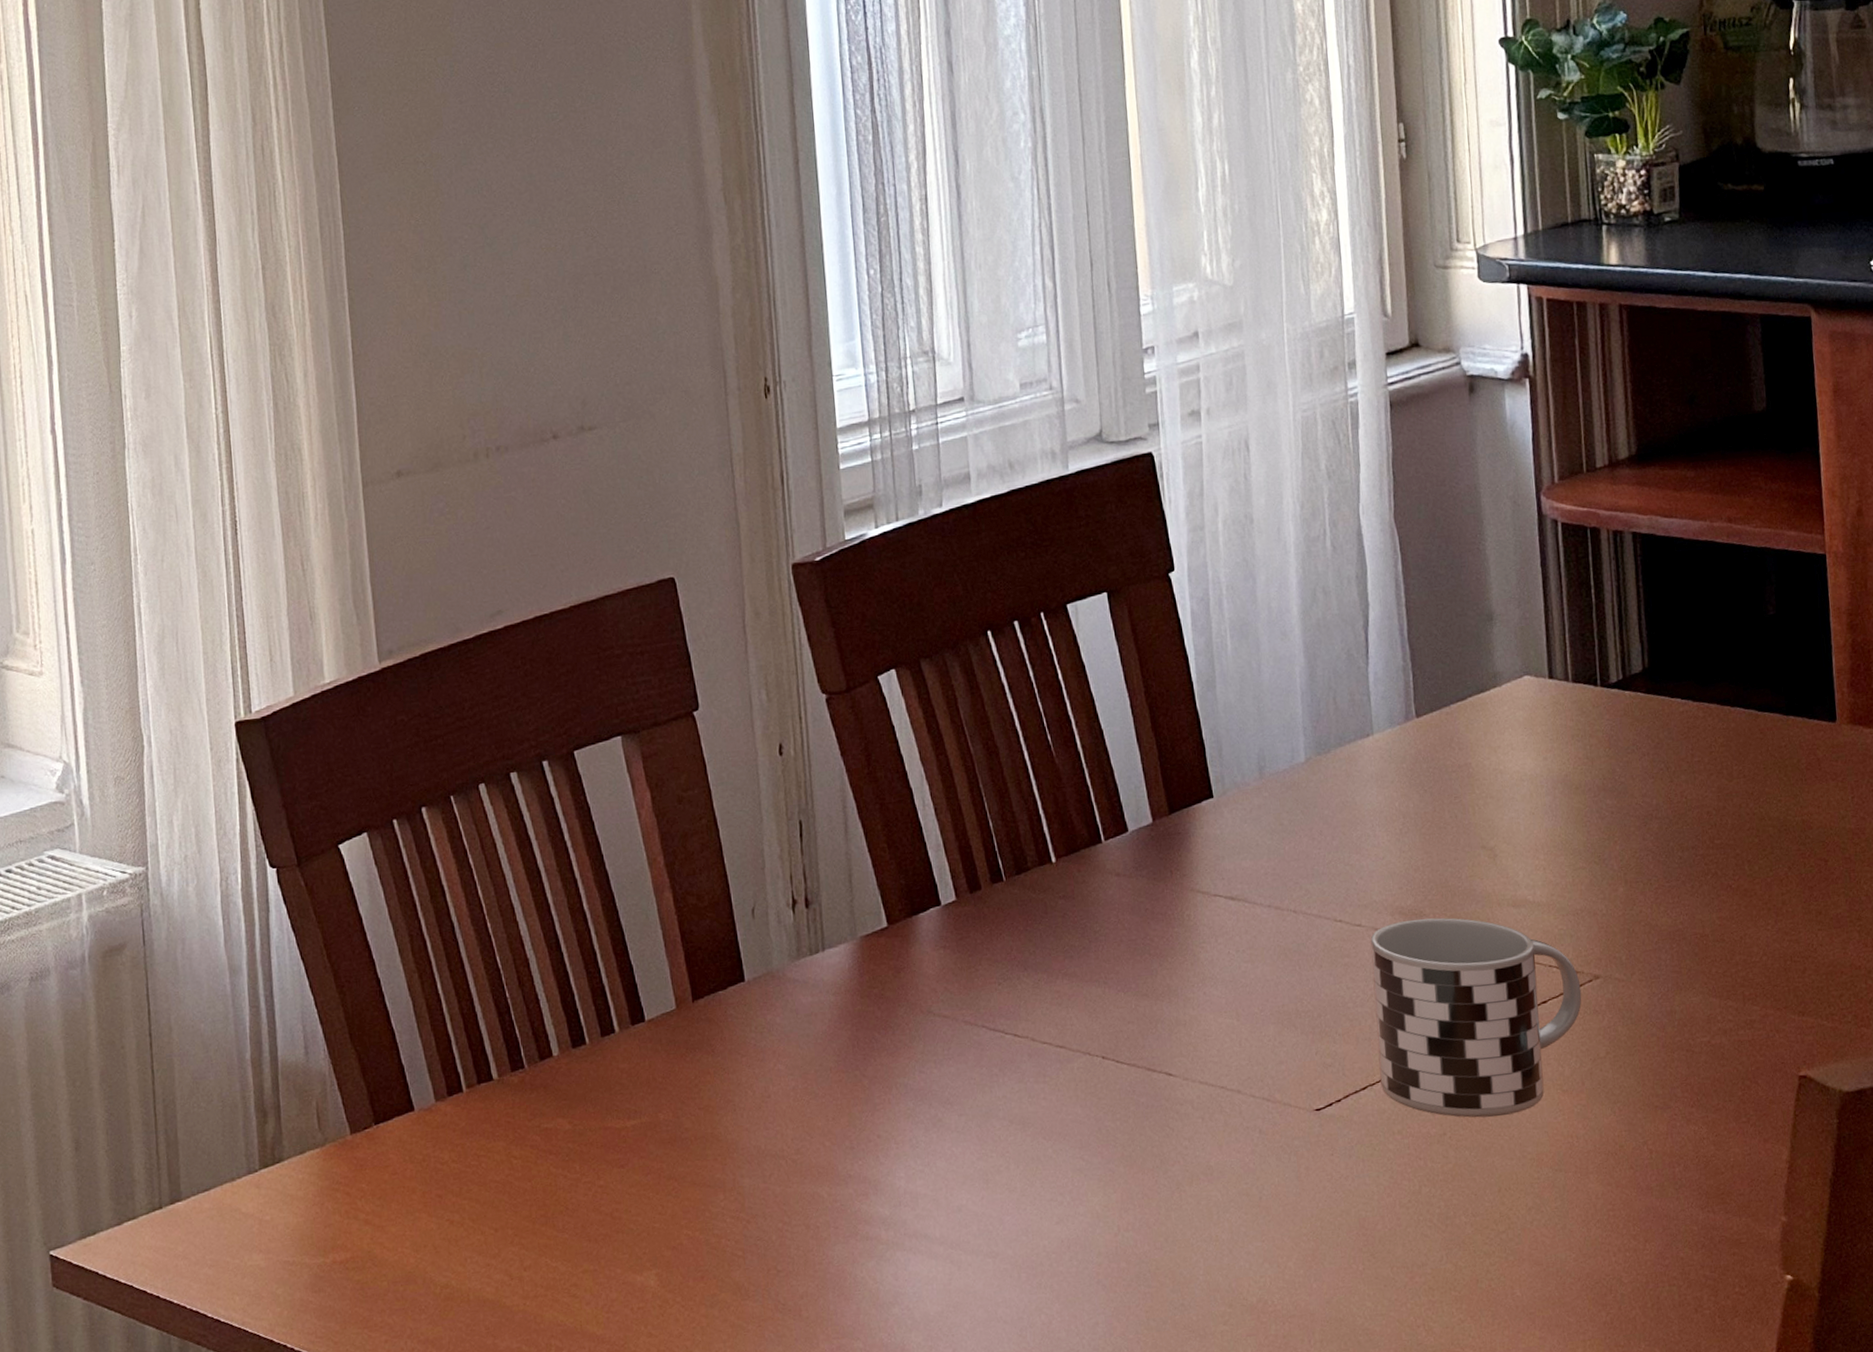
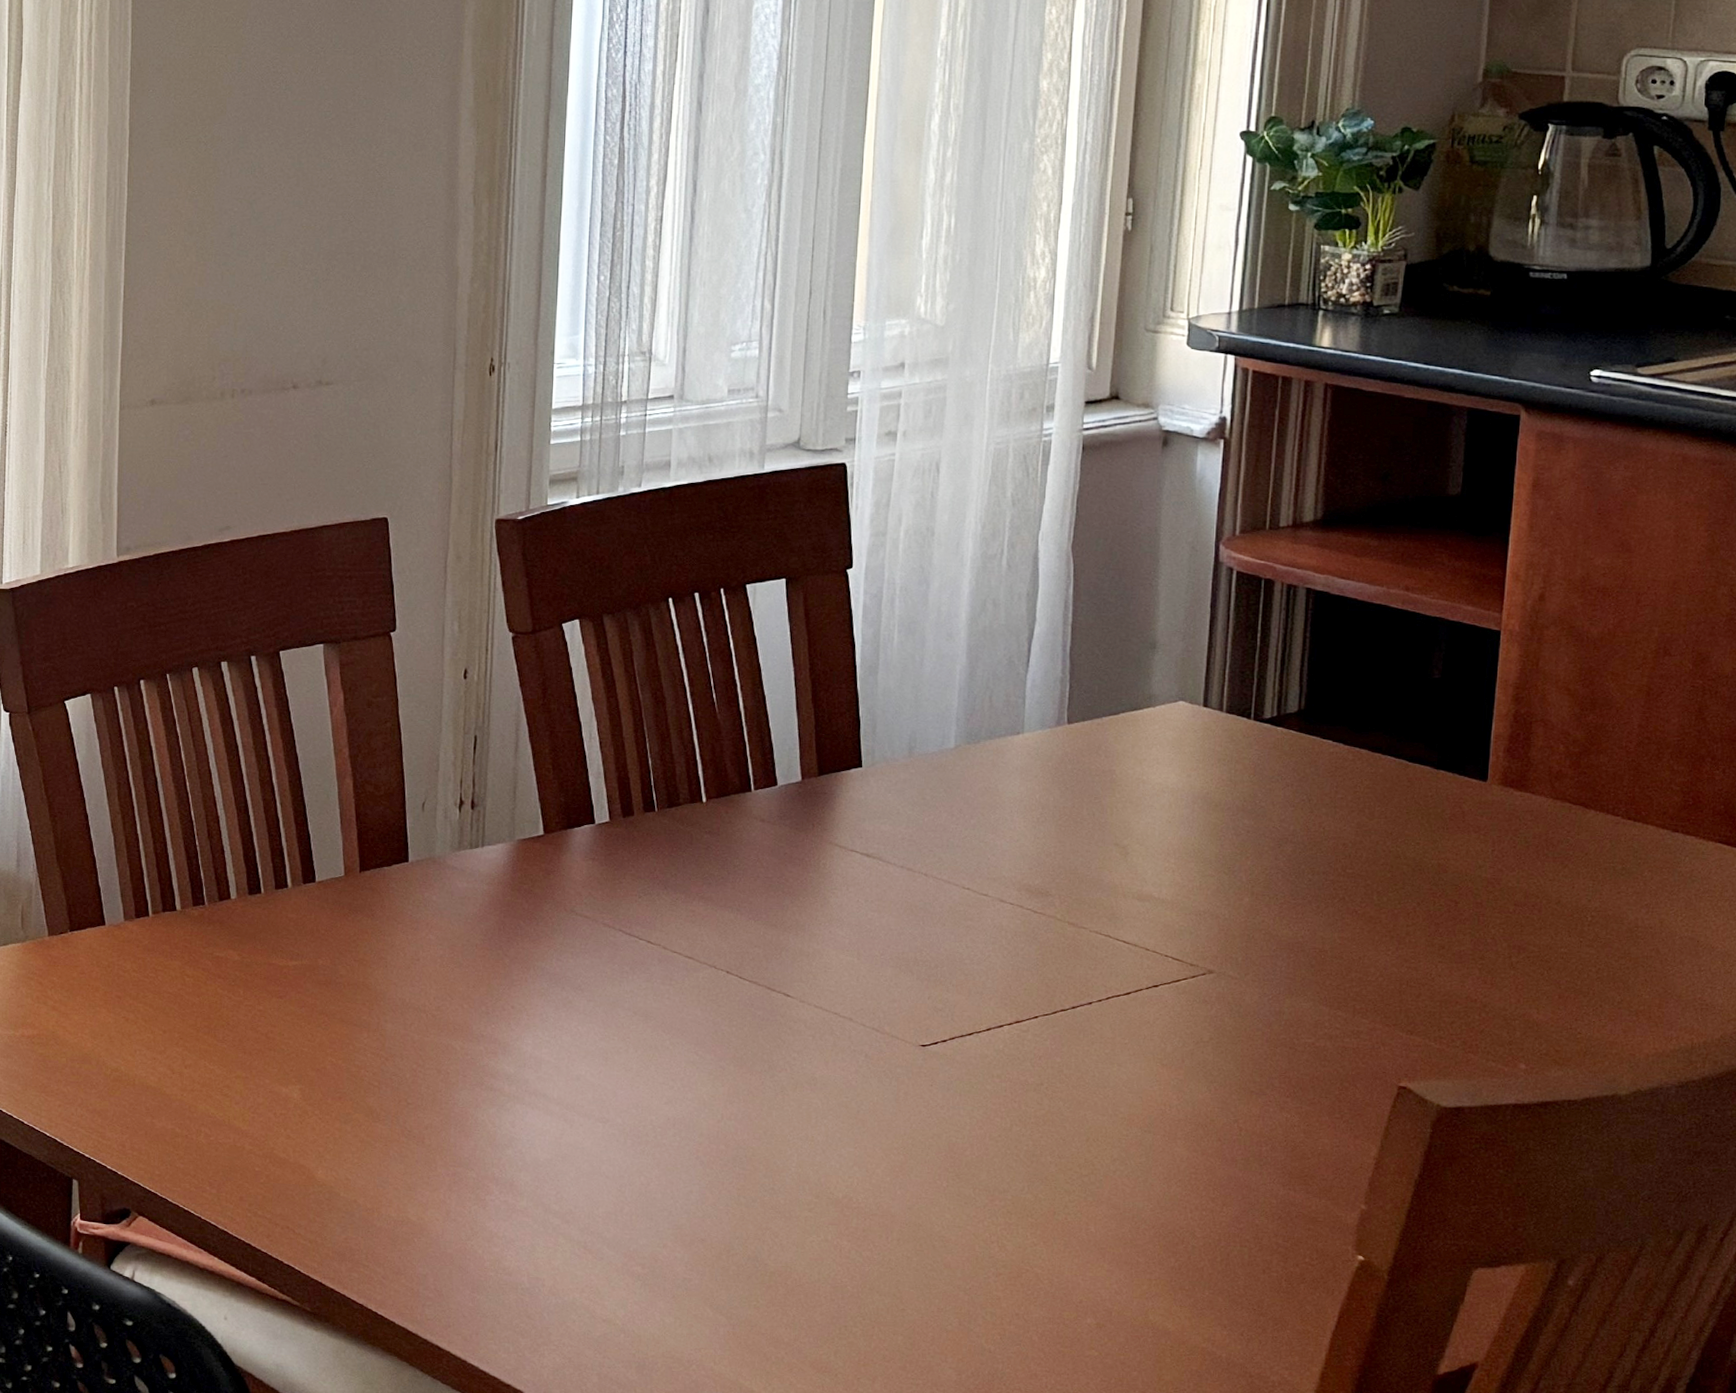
cup: present [1370,917,1582,1118] -> none [987,897,1194,1078]

